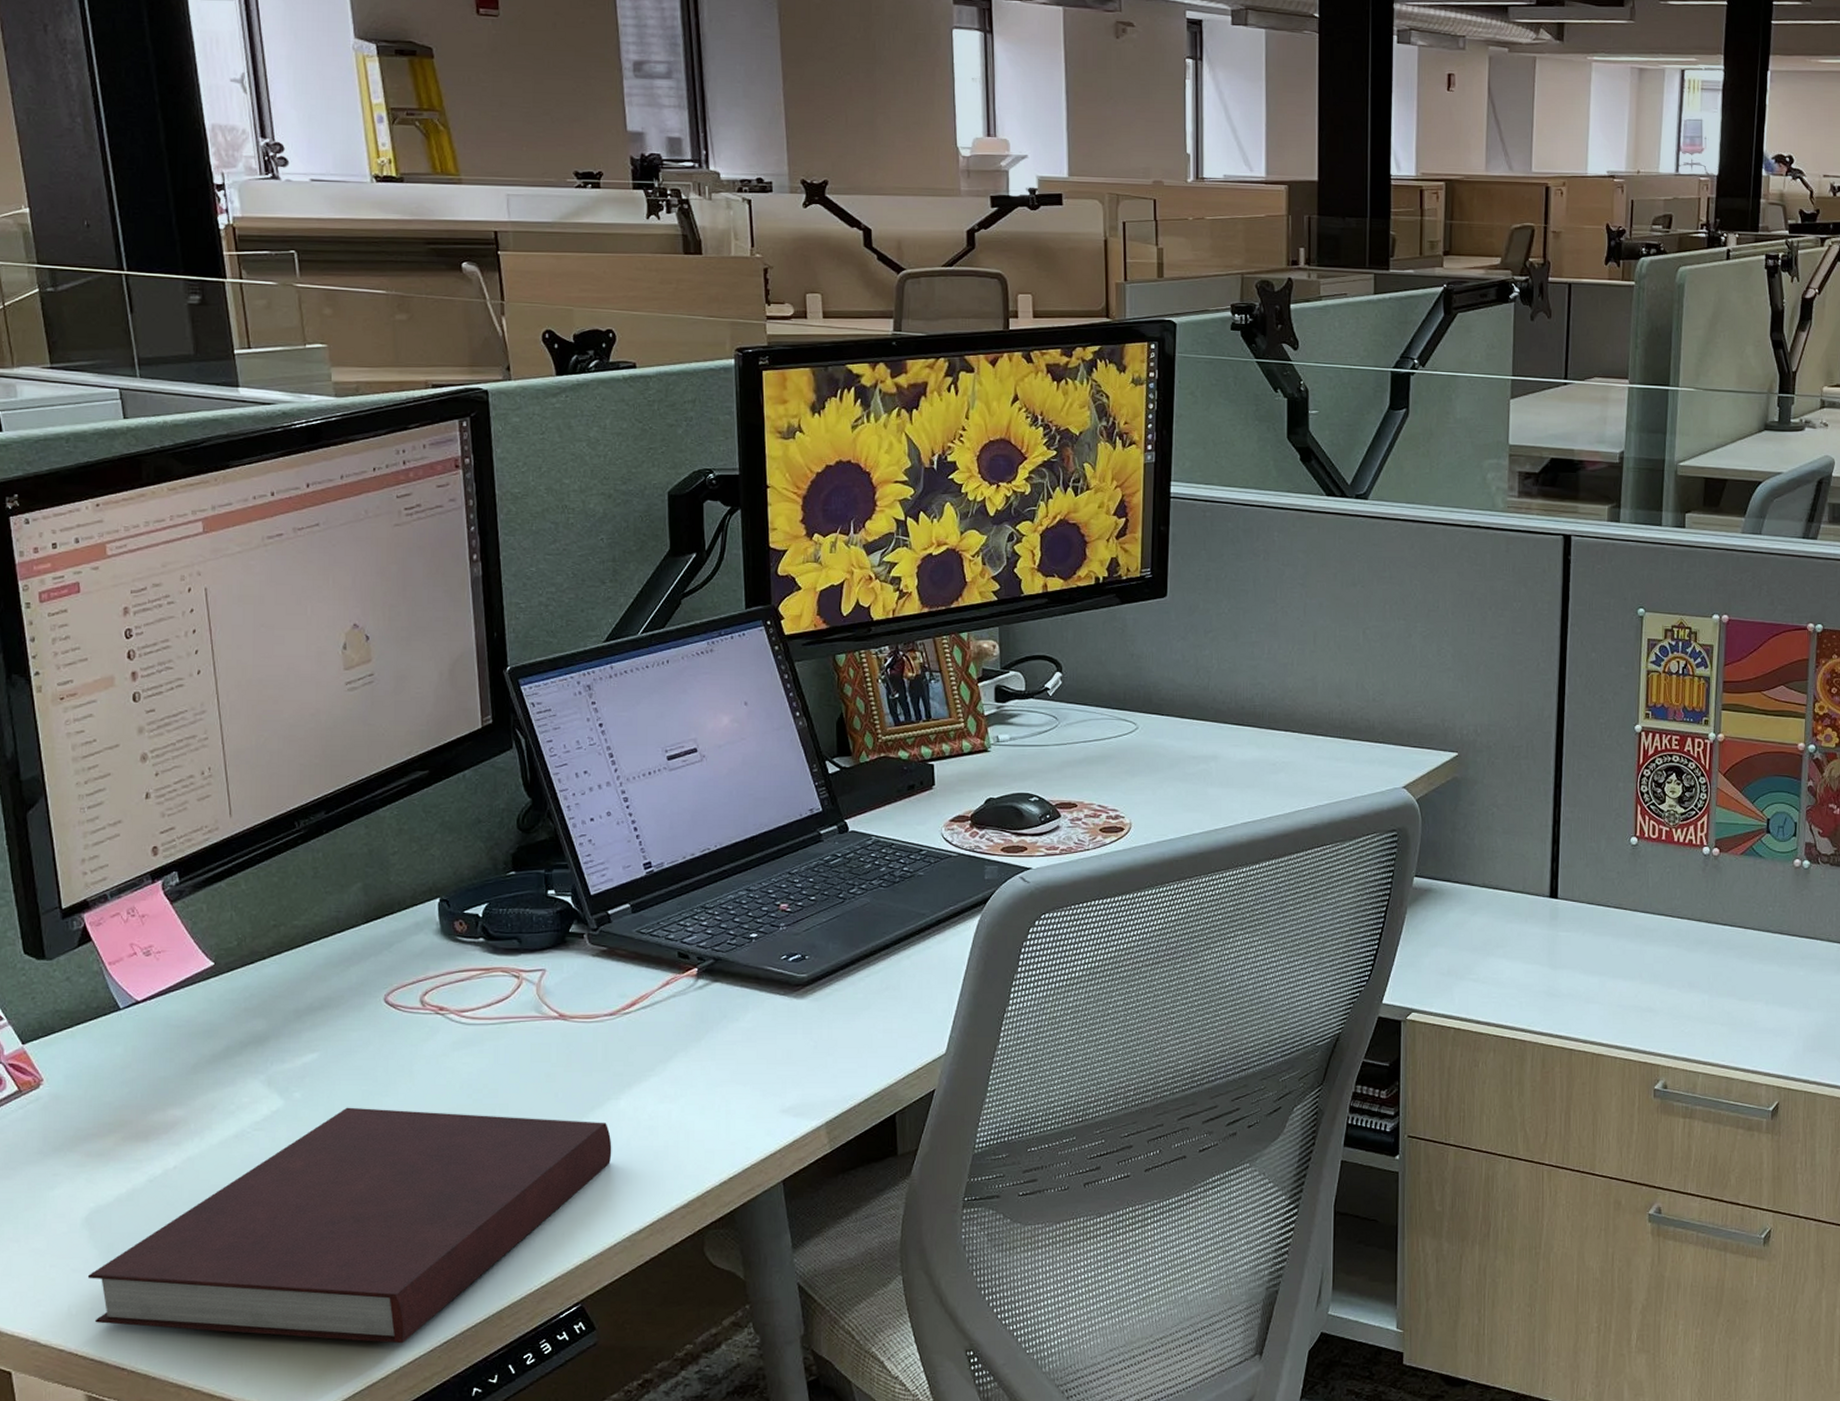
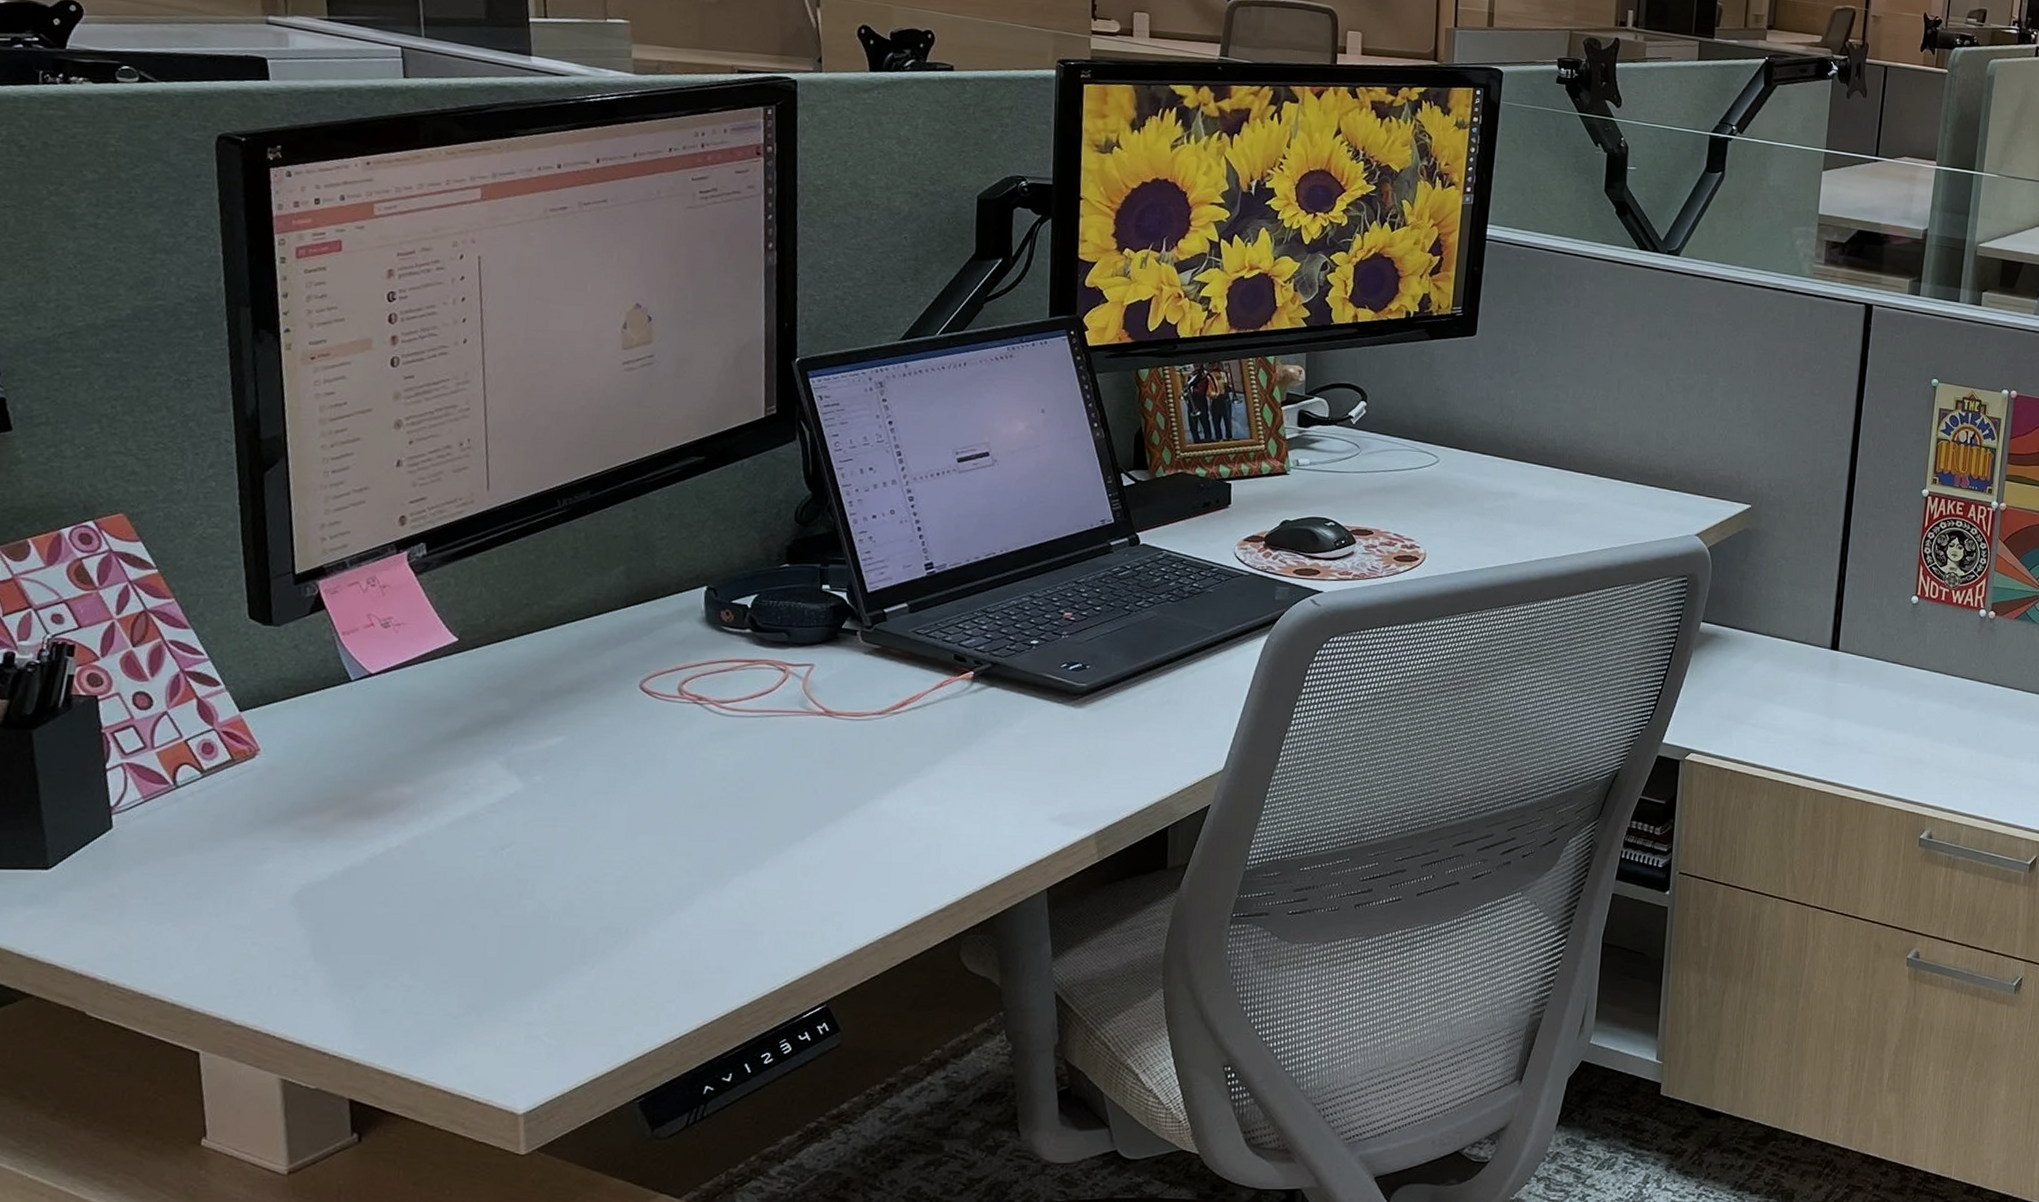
notebook: present [87,1107,612,1344] -> none [292,793,871,1038]

